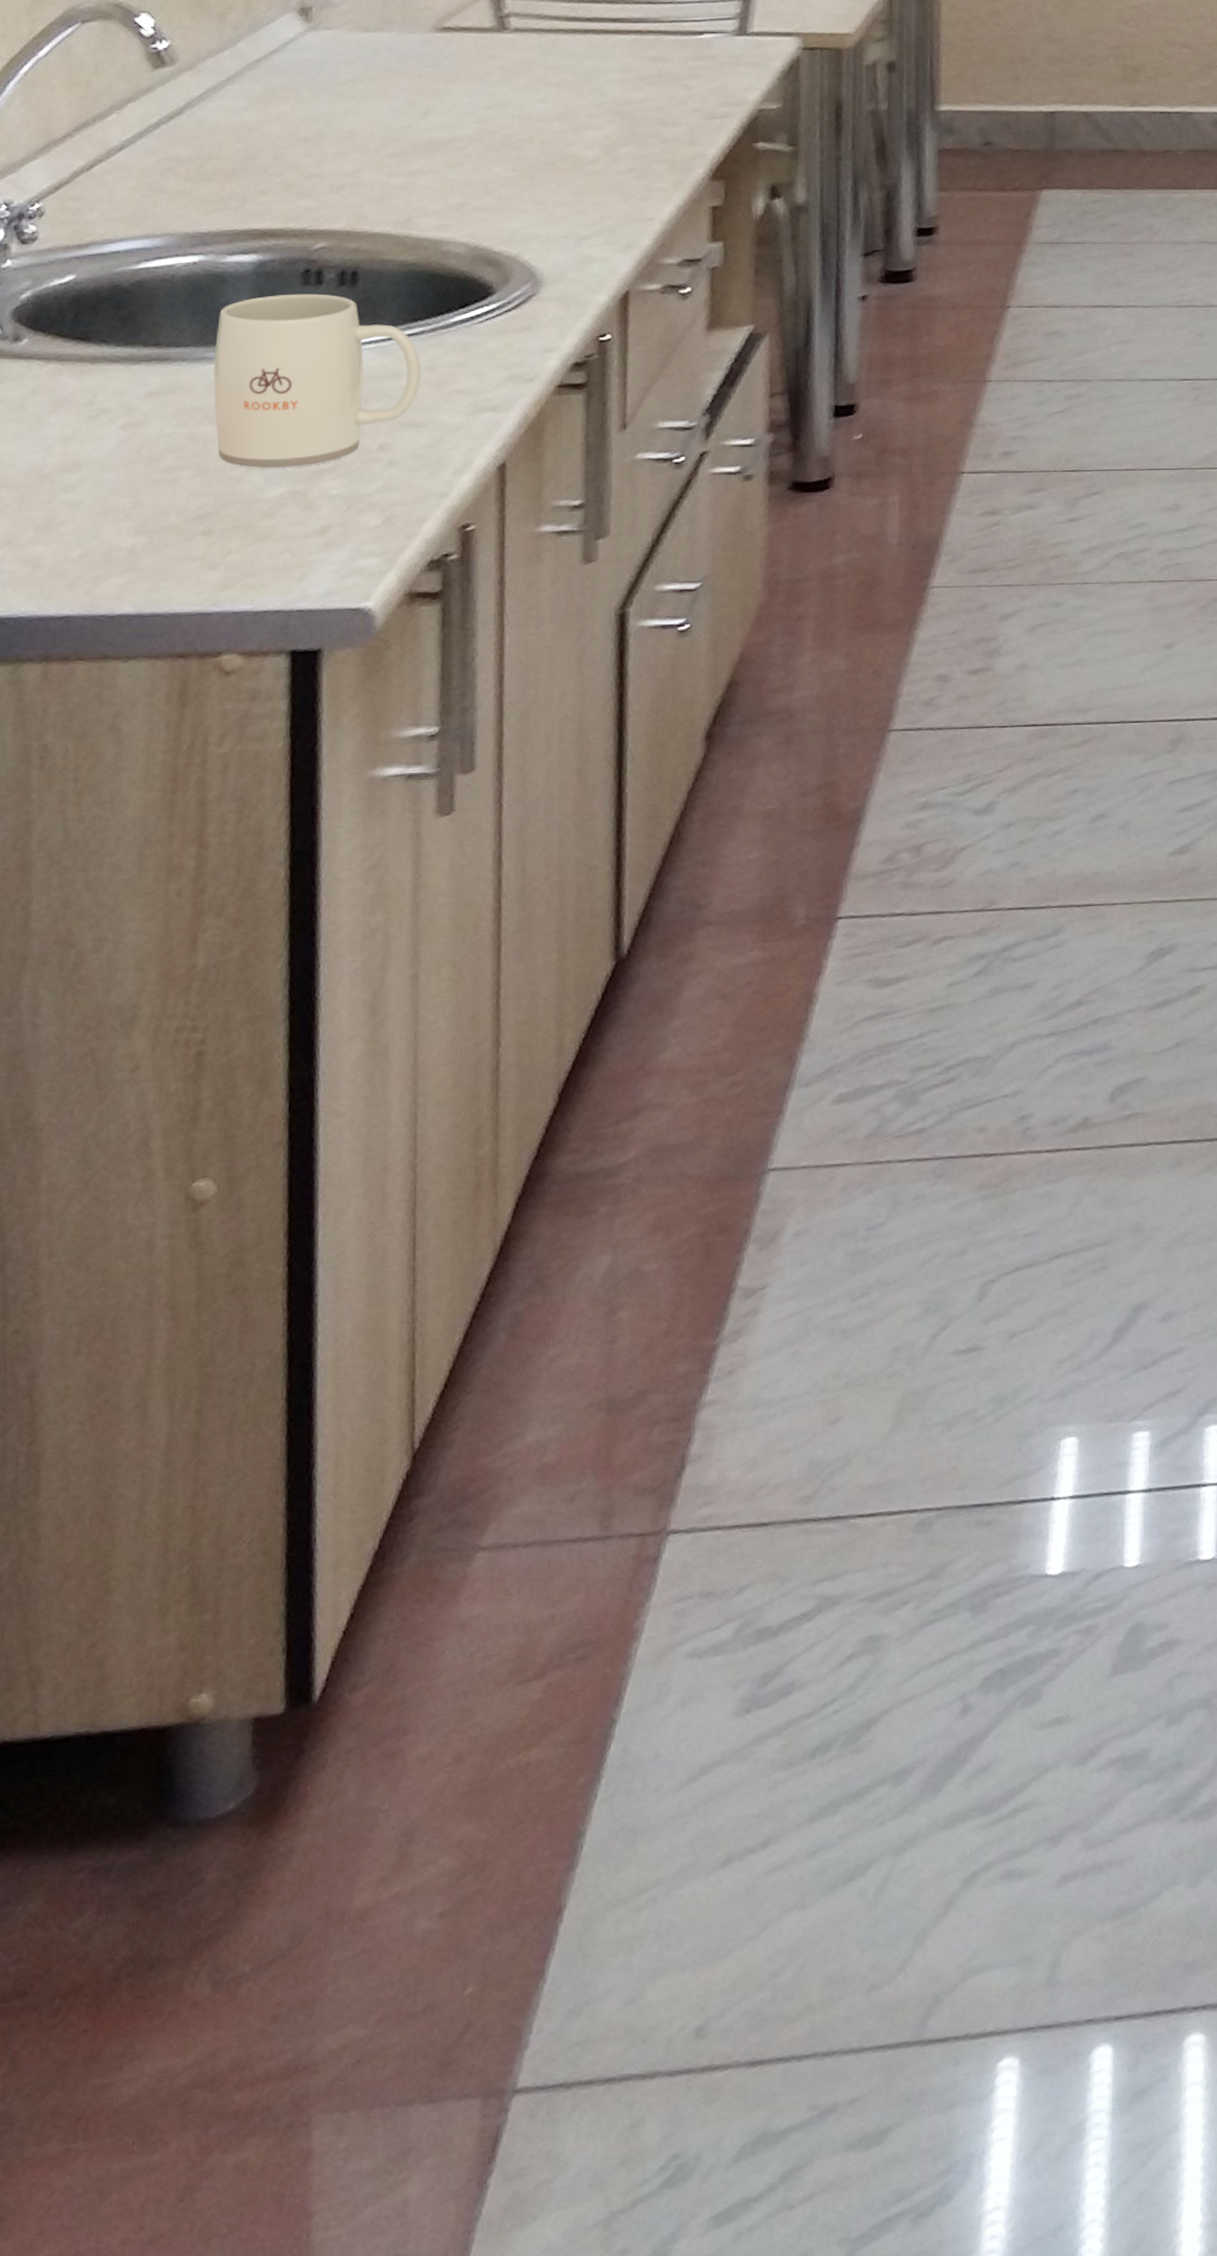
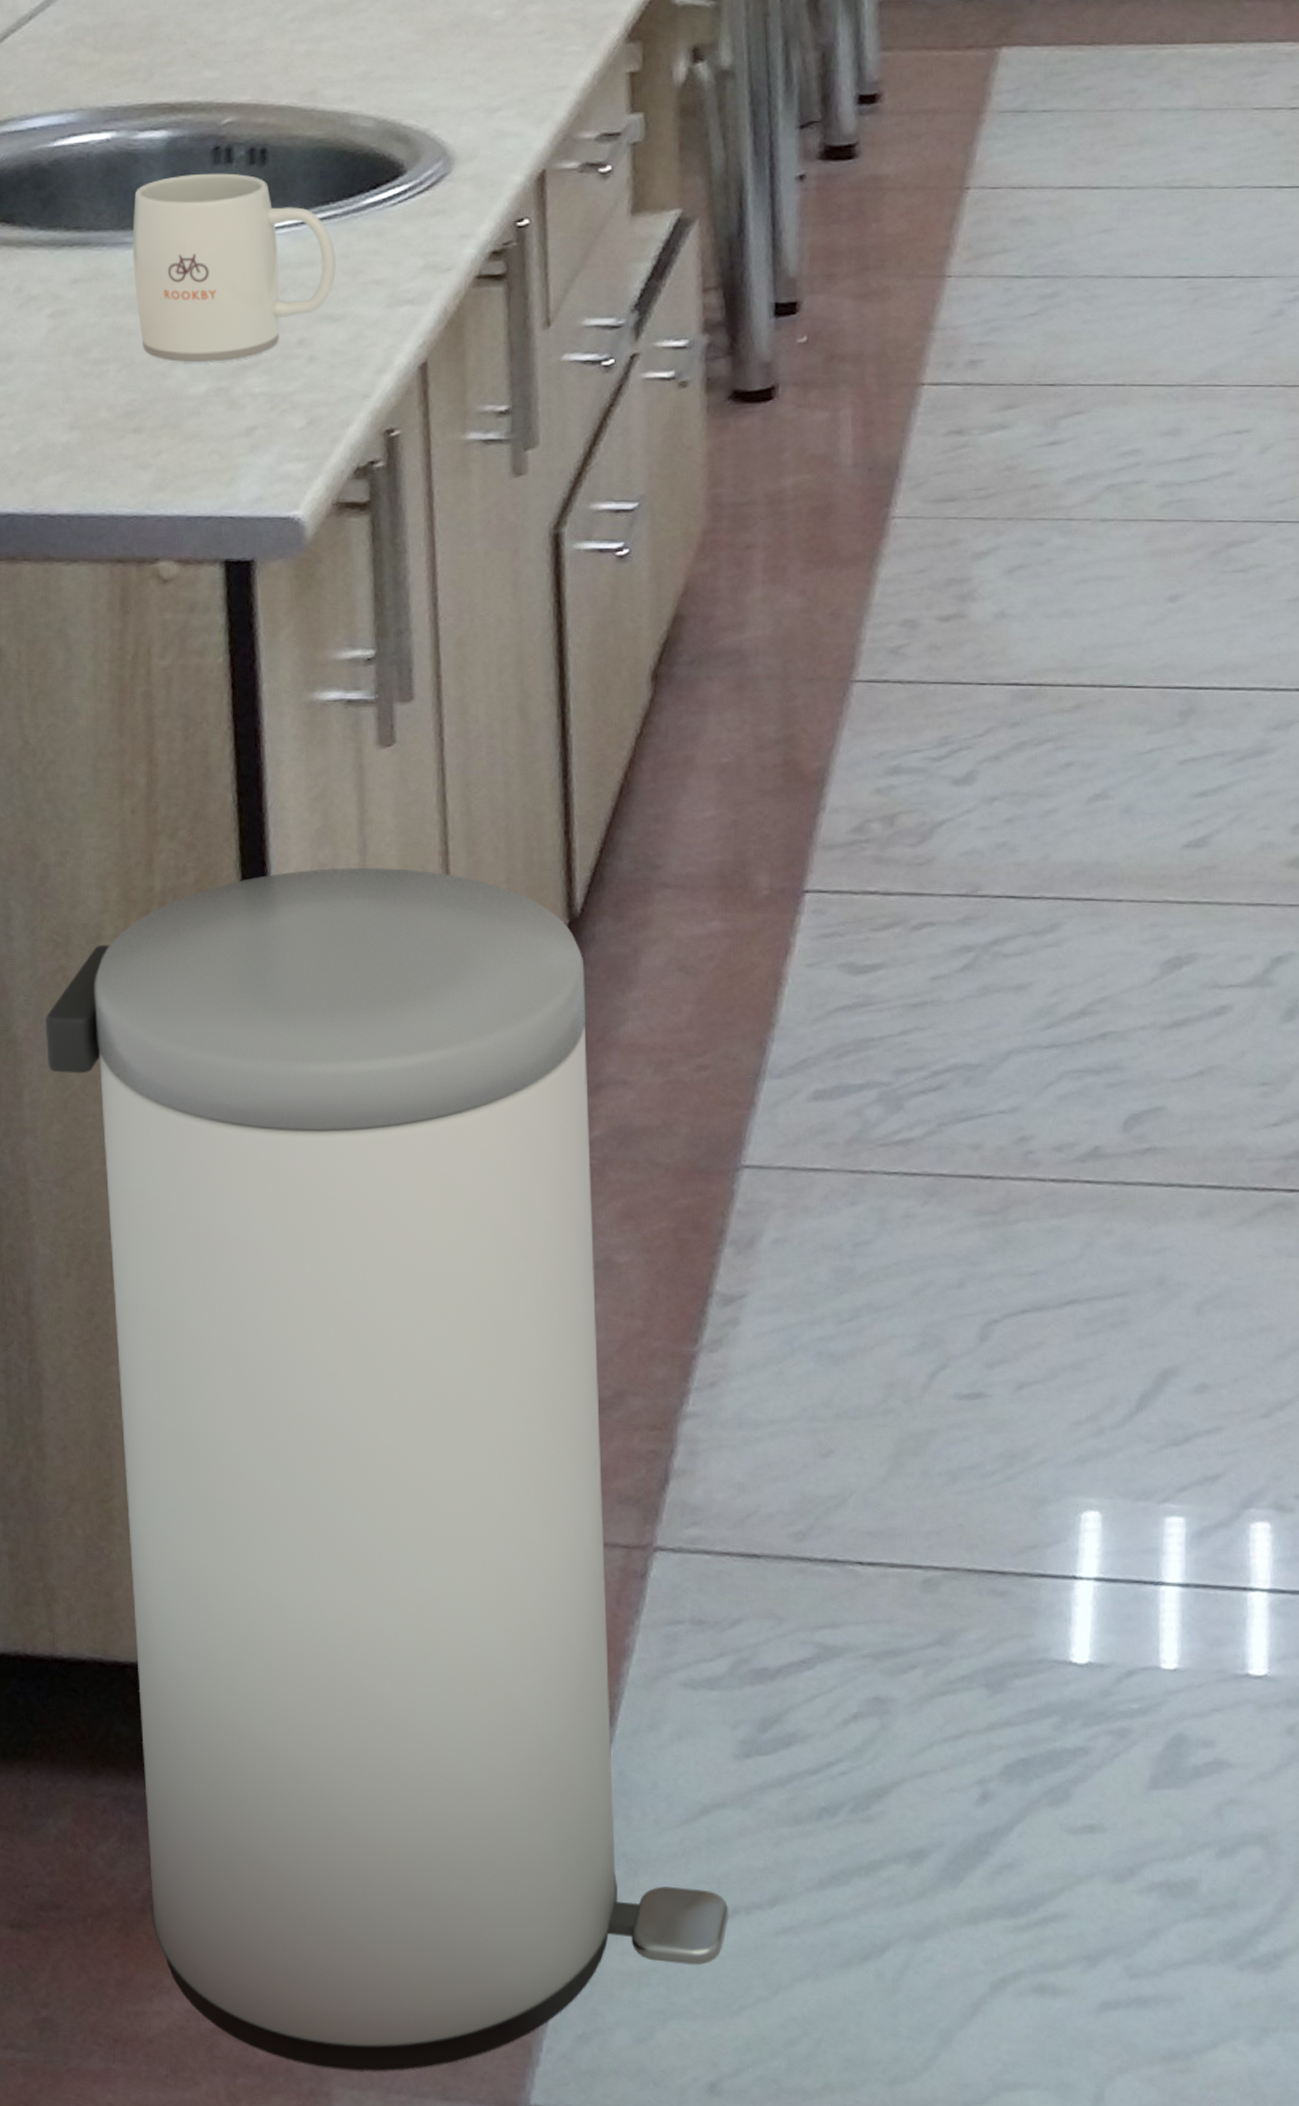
pedal bin: none [69,927,723,2098] -> present [45,867,729,2071]

